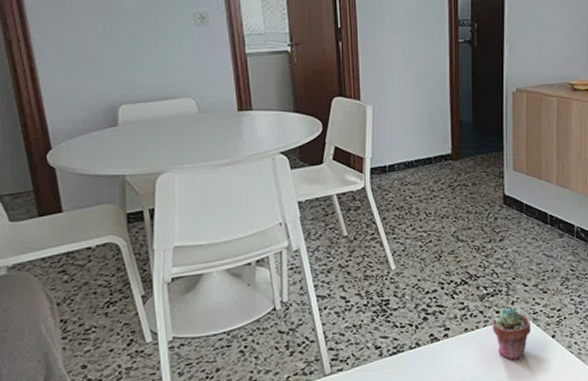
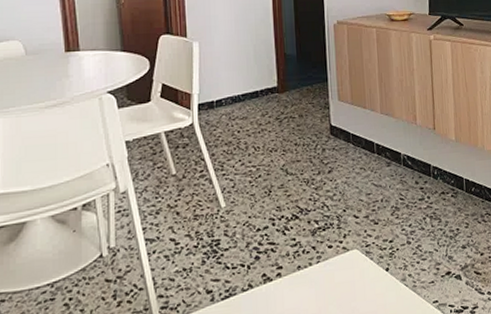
potted succulent: present [492,307,530,360] -> none [324,240,364,298]

